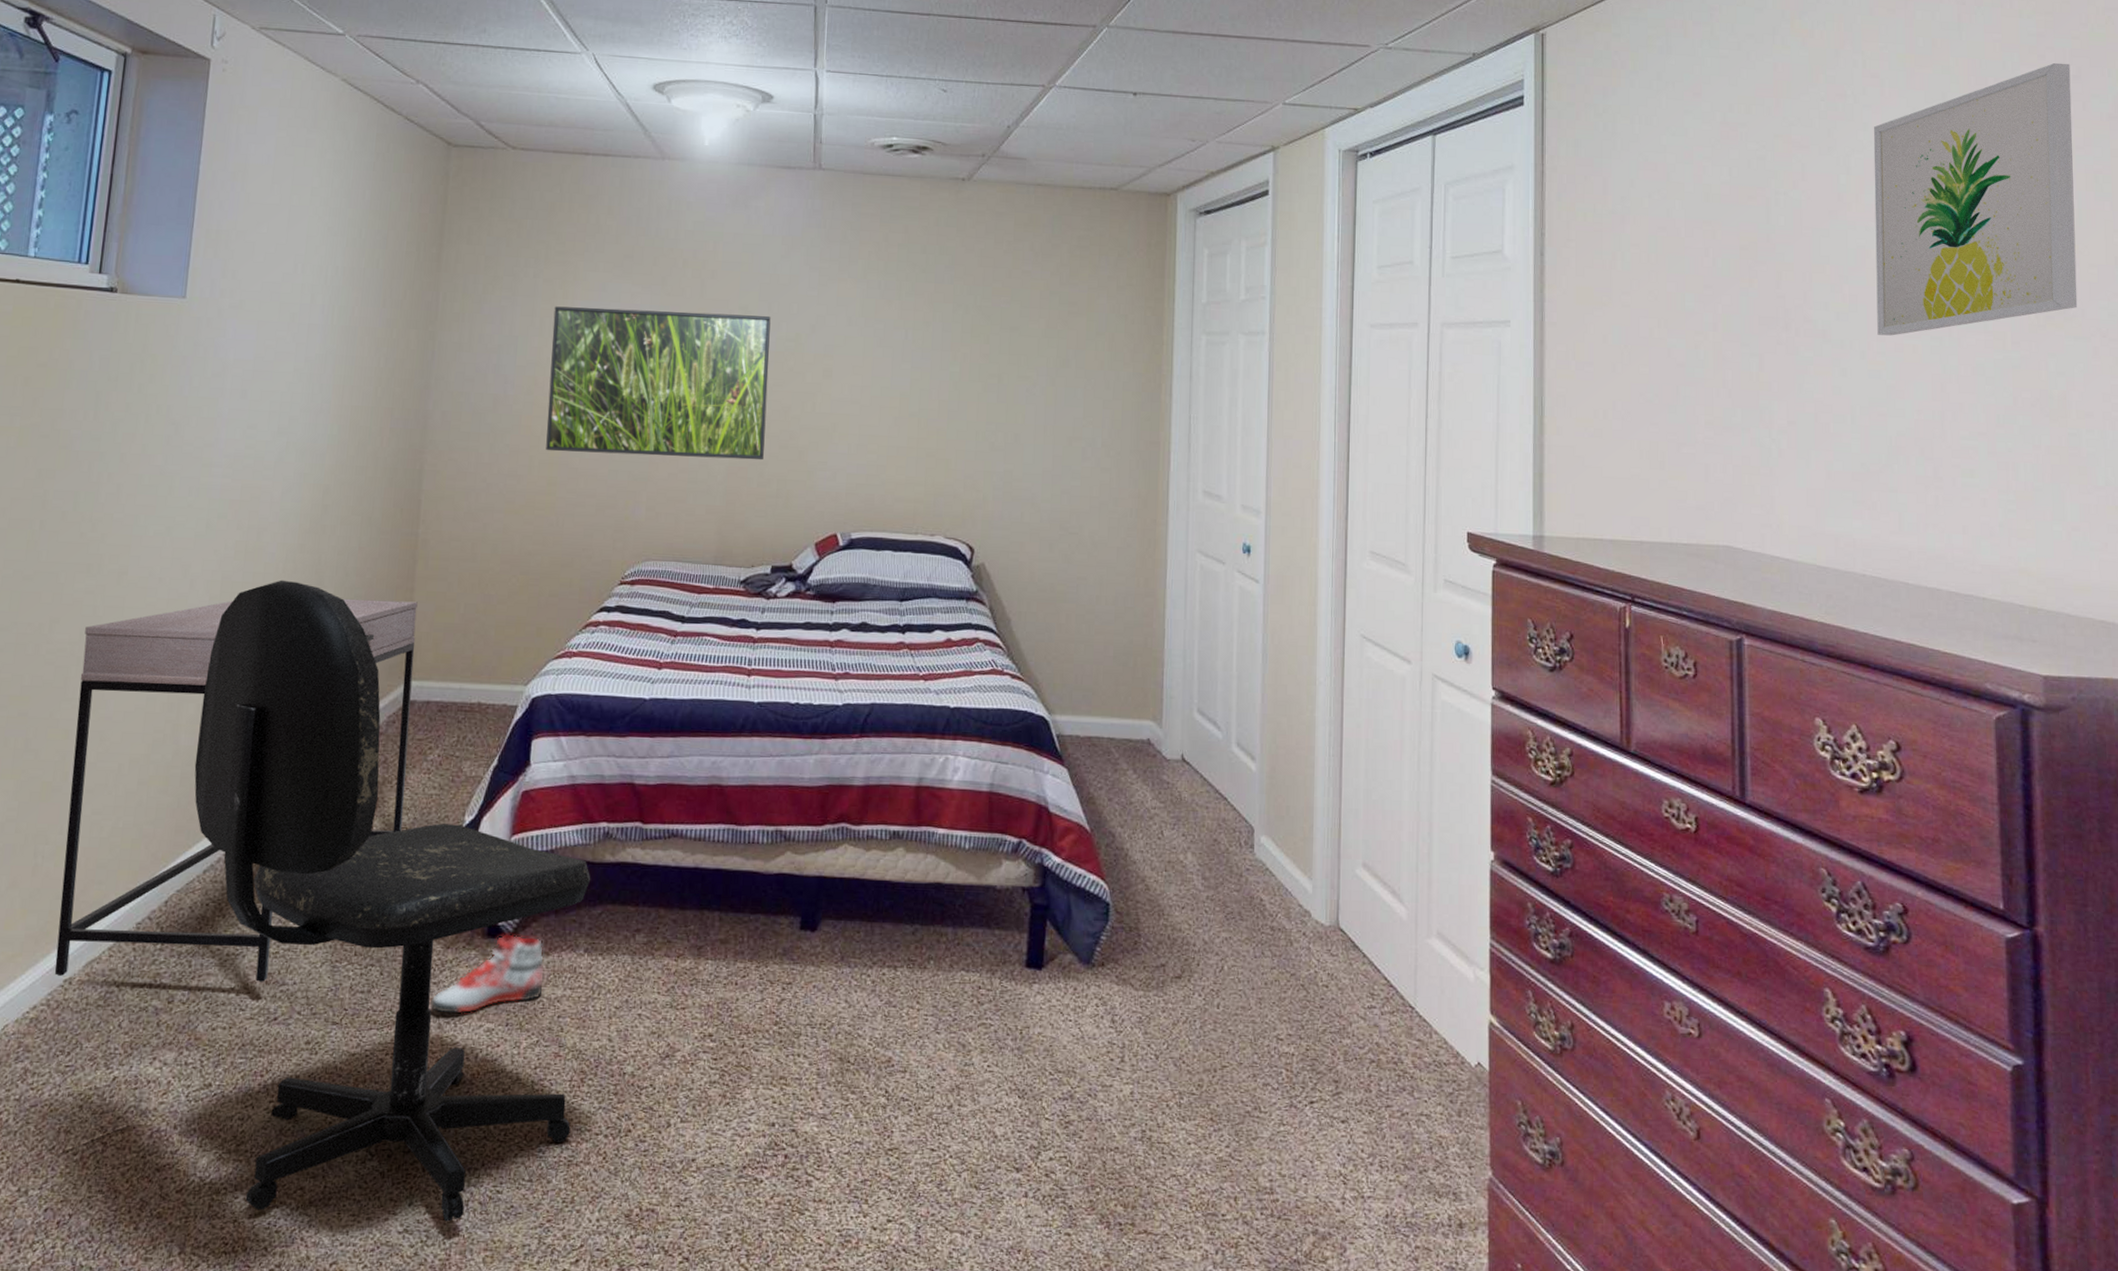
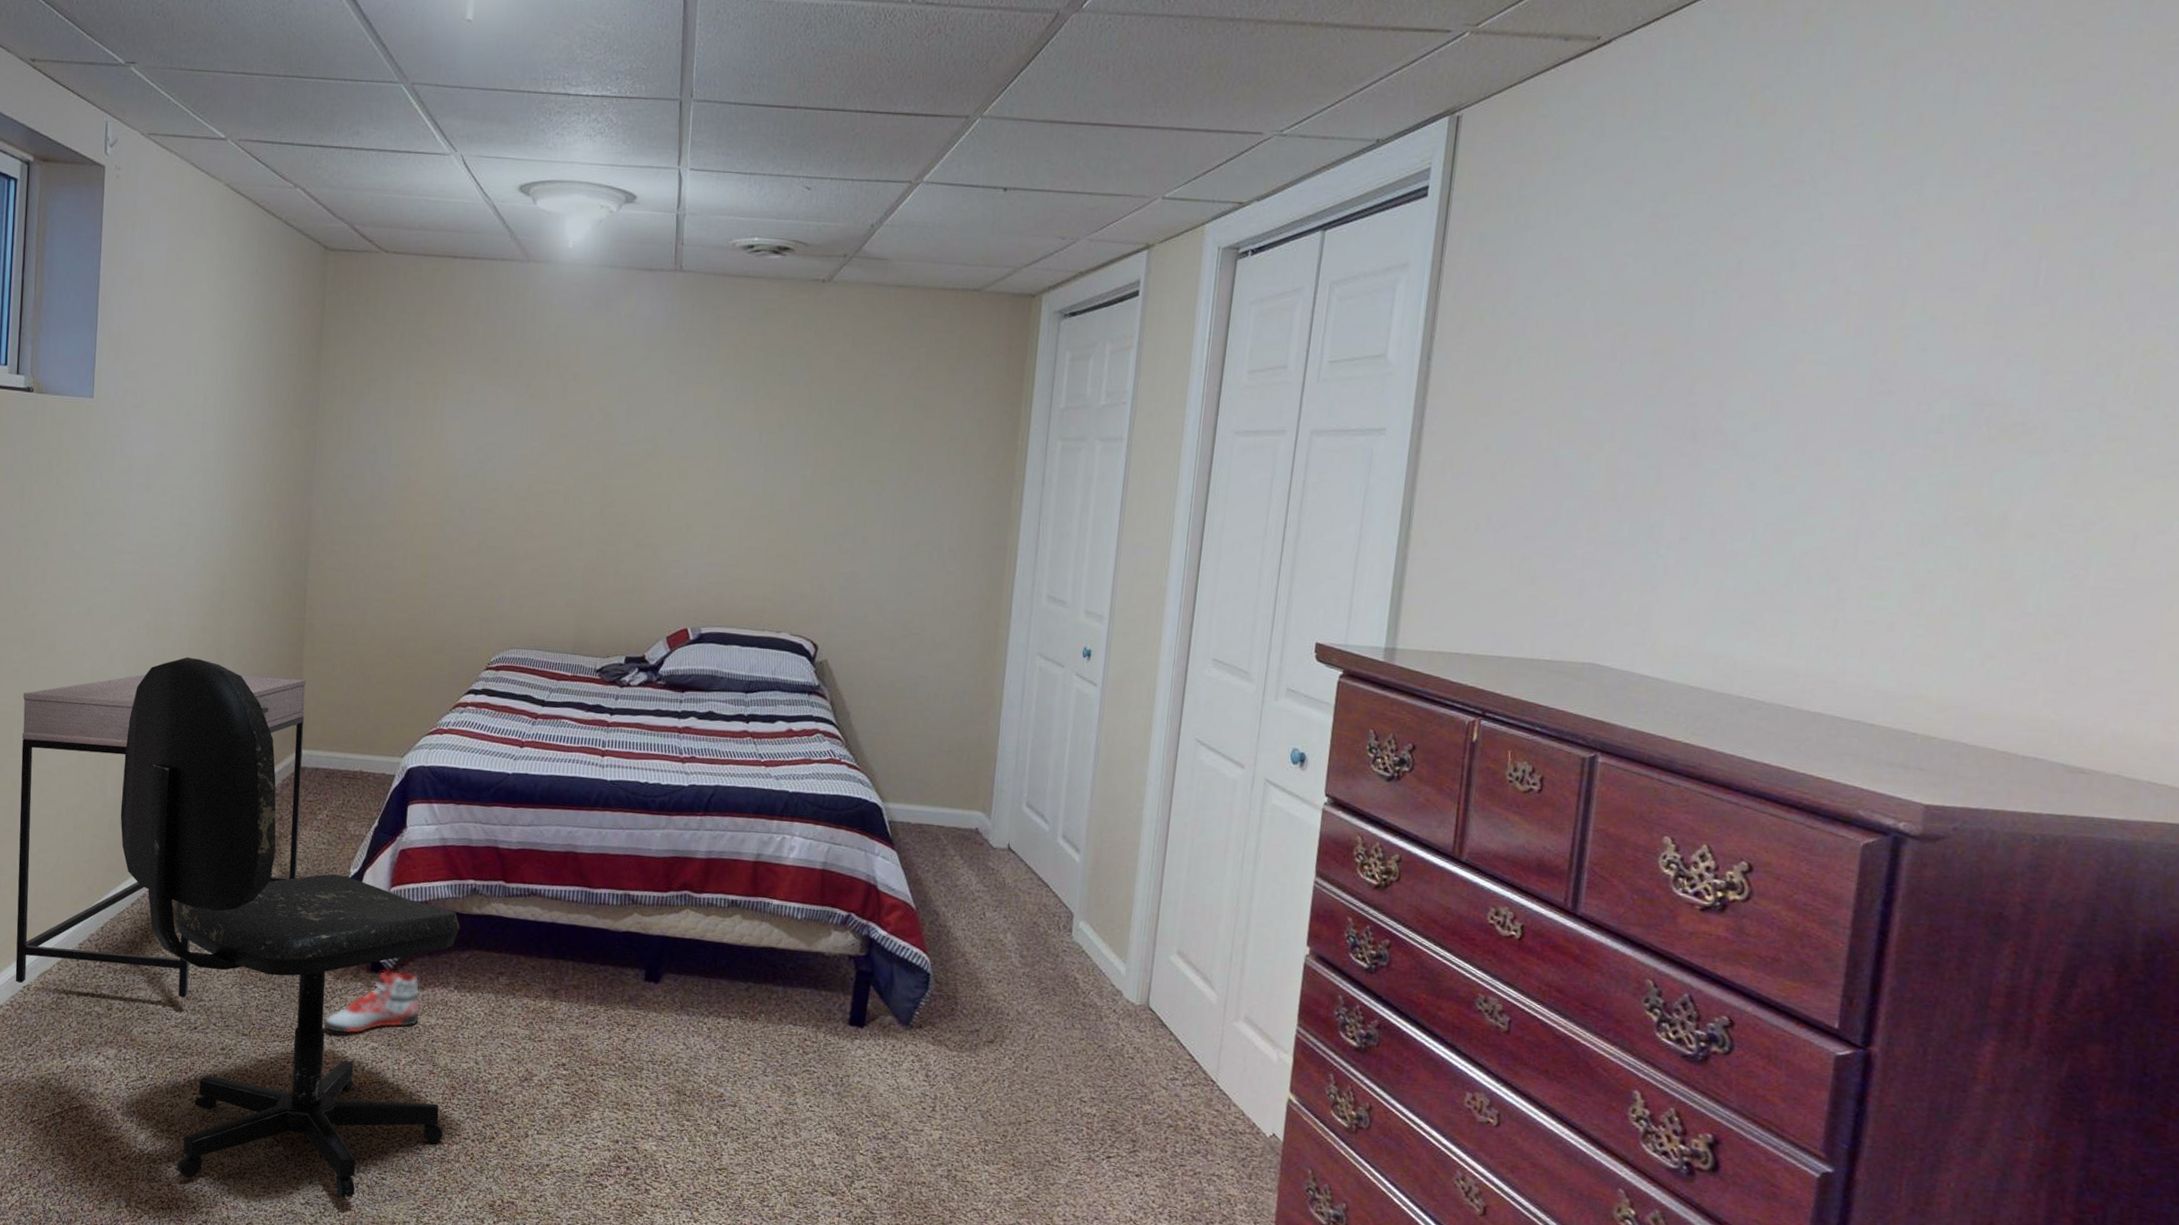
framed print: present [546,306,771,461] -> none [418,407,630,558]
wall art: present [1873,62,2078,336] -> none [1797,139,2085,448]

